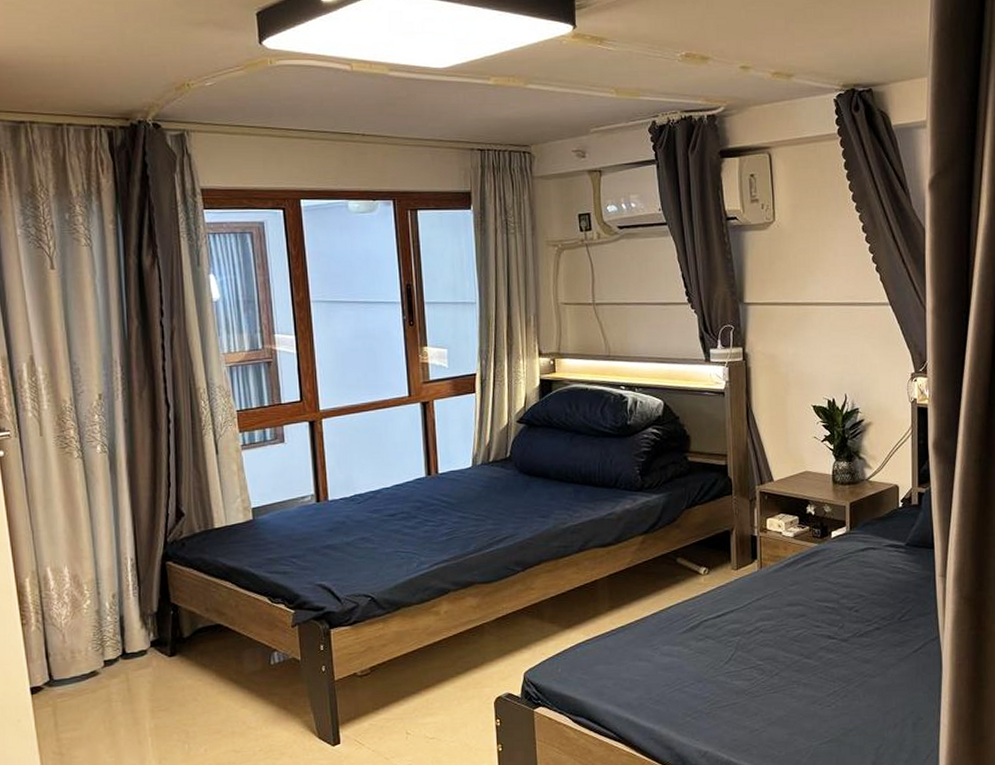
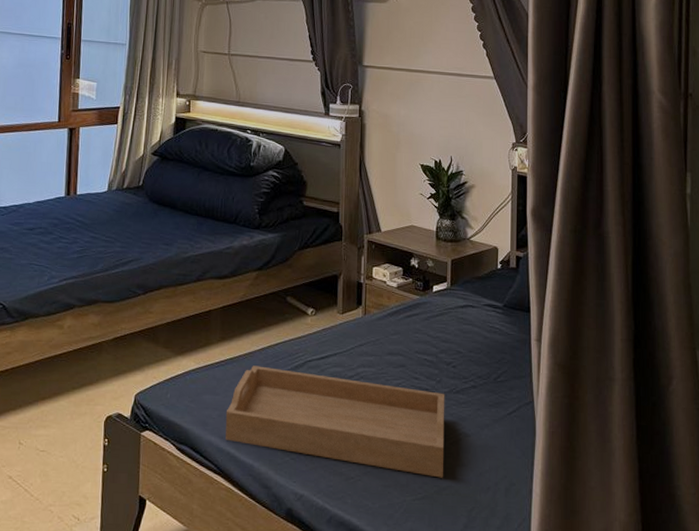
serving tray: none [621,631,850,721] -> present [225,365,445,478]

